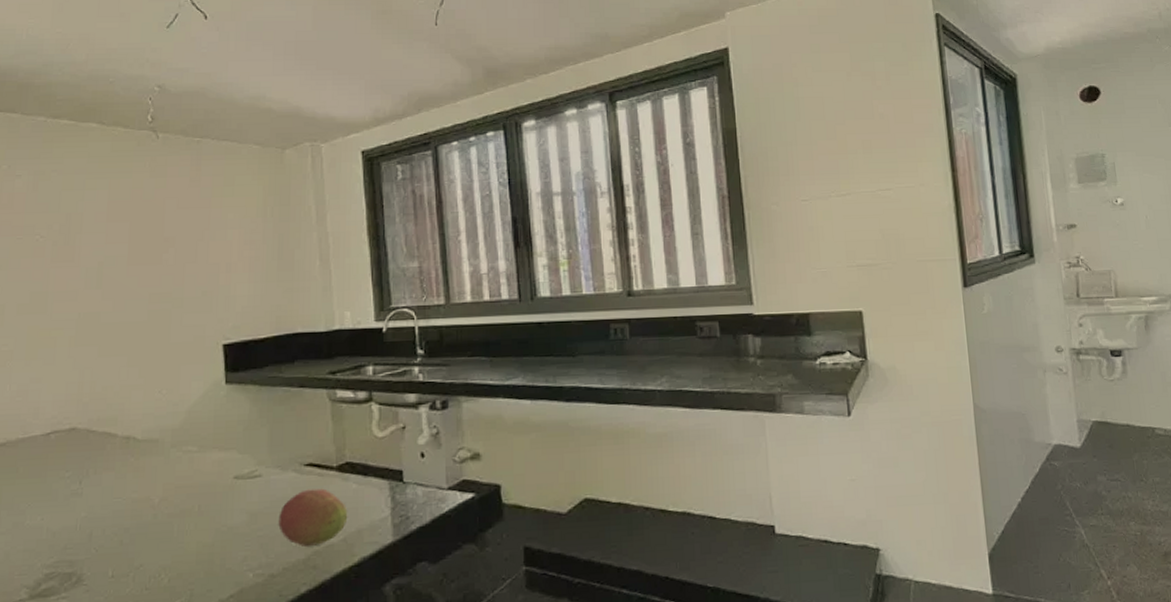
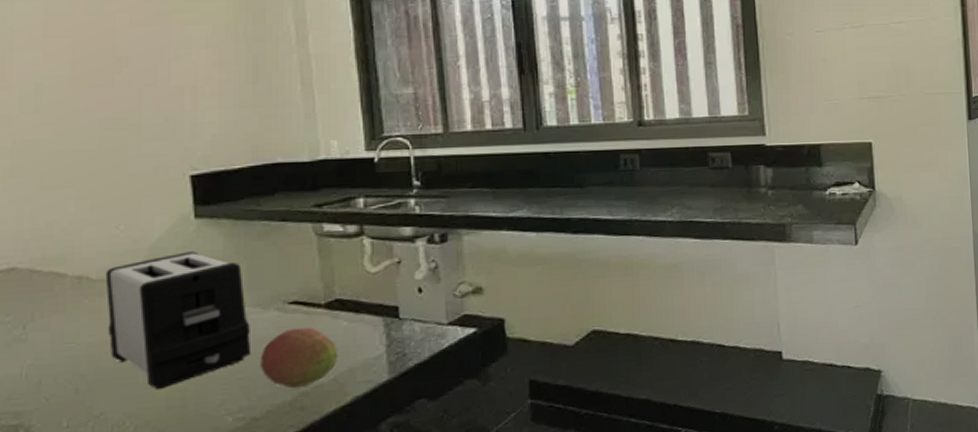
toaster: none [148,415,271,545] -> present [105,251,252,390]

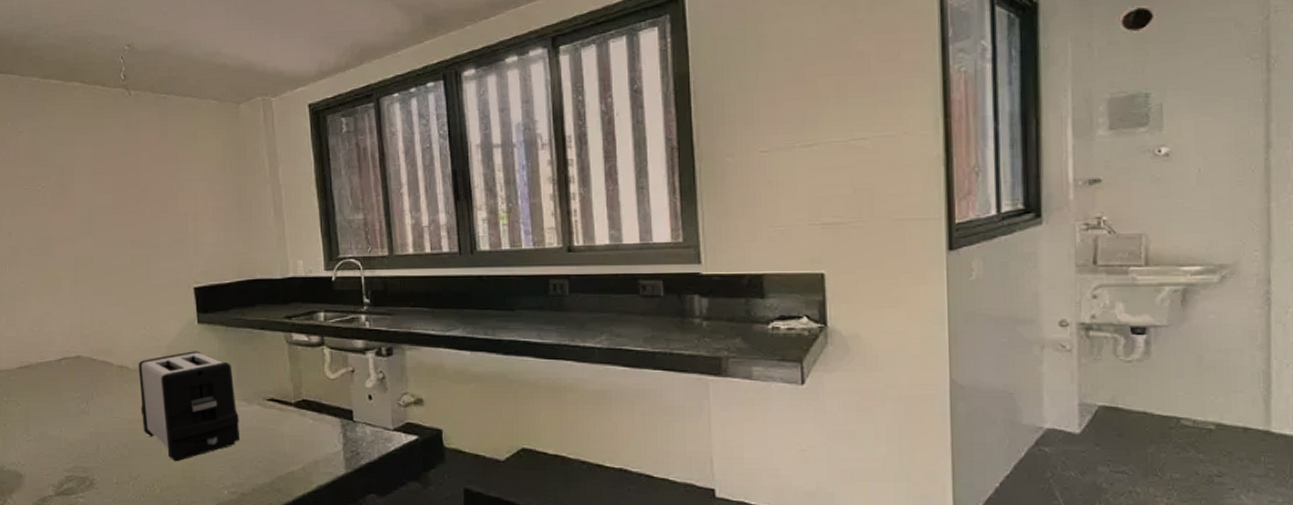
fruit: present [260,327,339,389] -> none [247,421,306,473]

